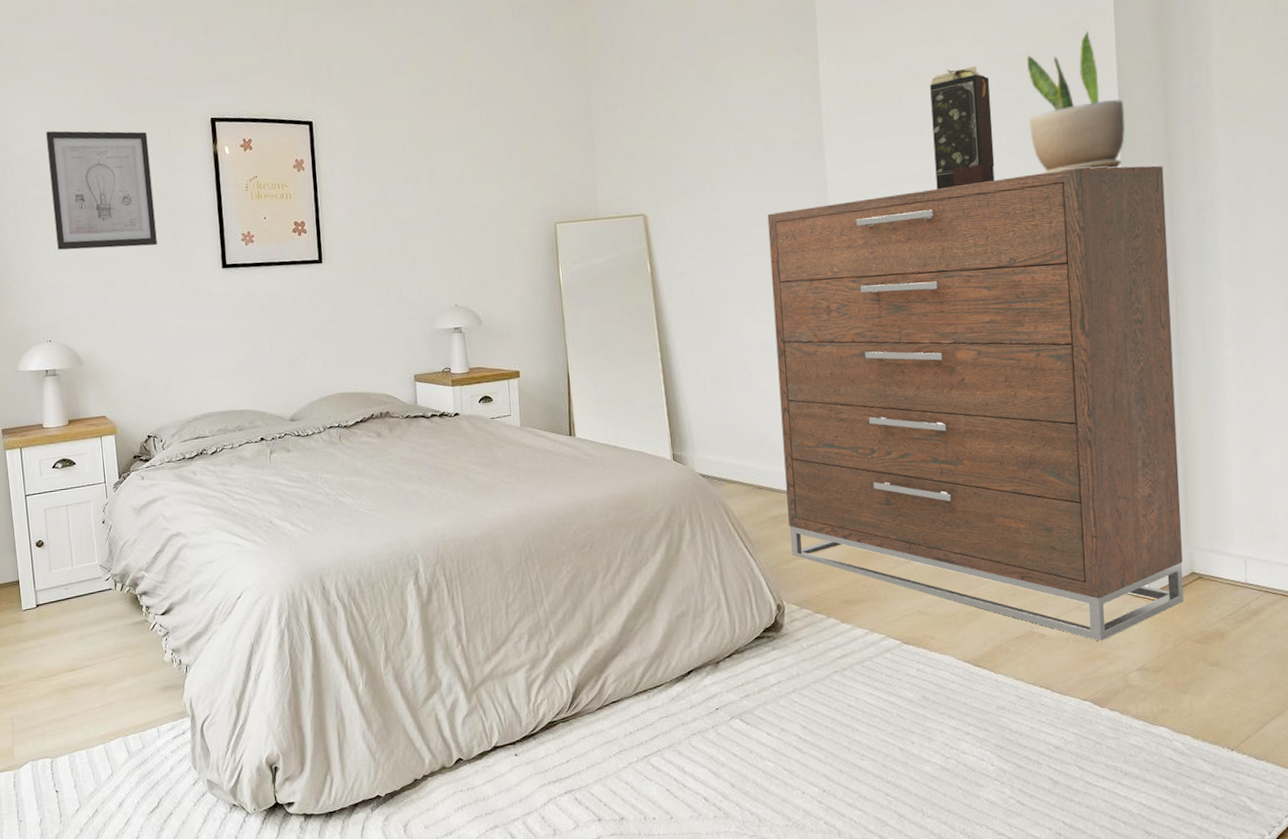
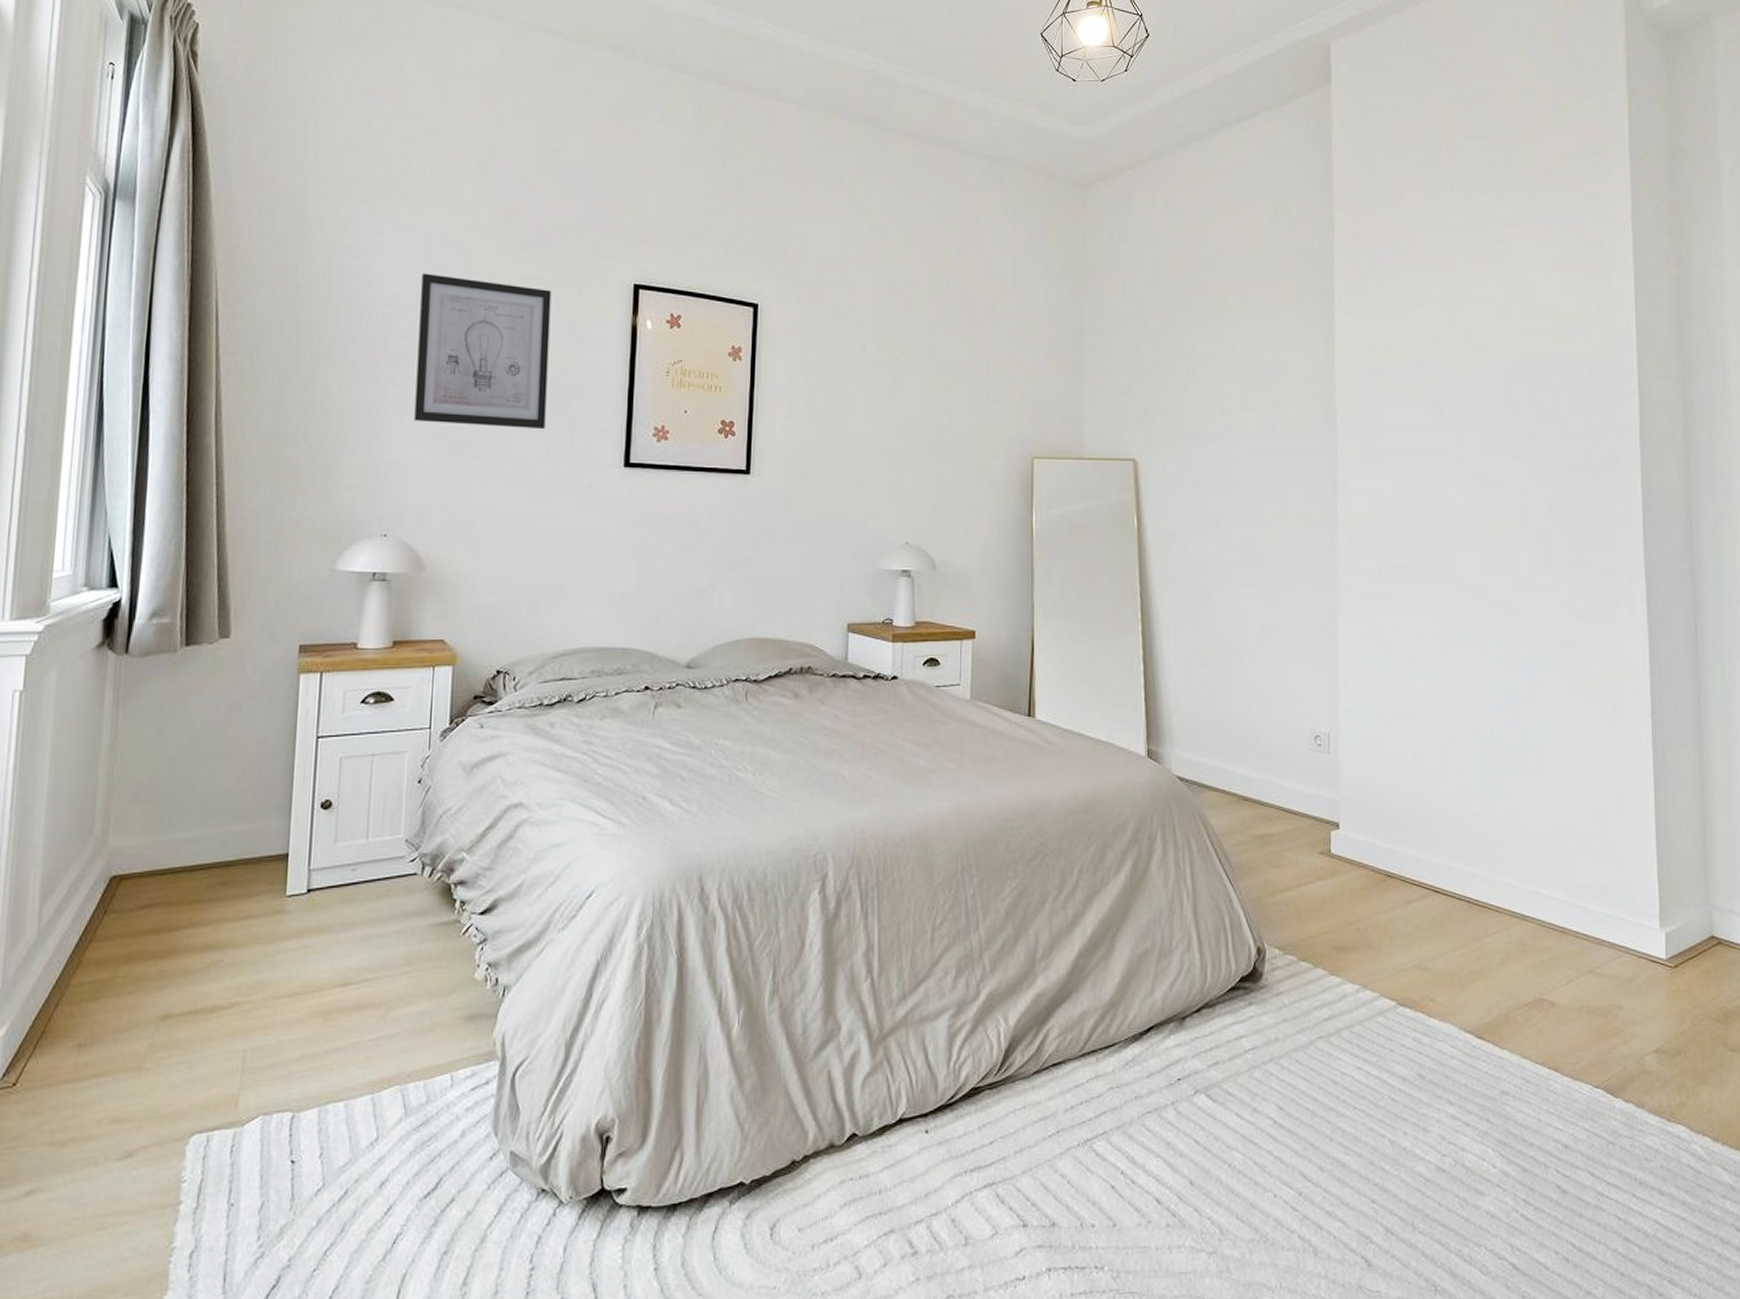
dresser: present [767,165,1183,641] -> none [1271,461,1702,1014]
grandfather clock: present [930,66,995,190] -> none [1449,339,1513,469]
potted plant: present [1026,31,1125,174] -> none [1547,317,1645,466]

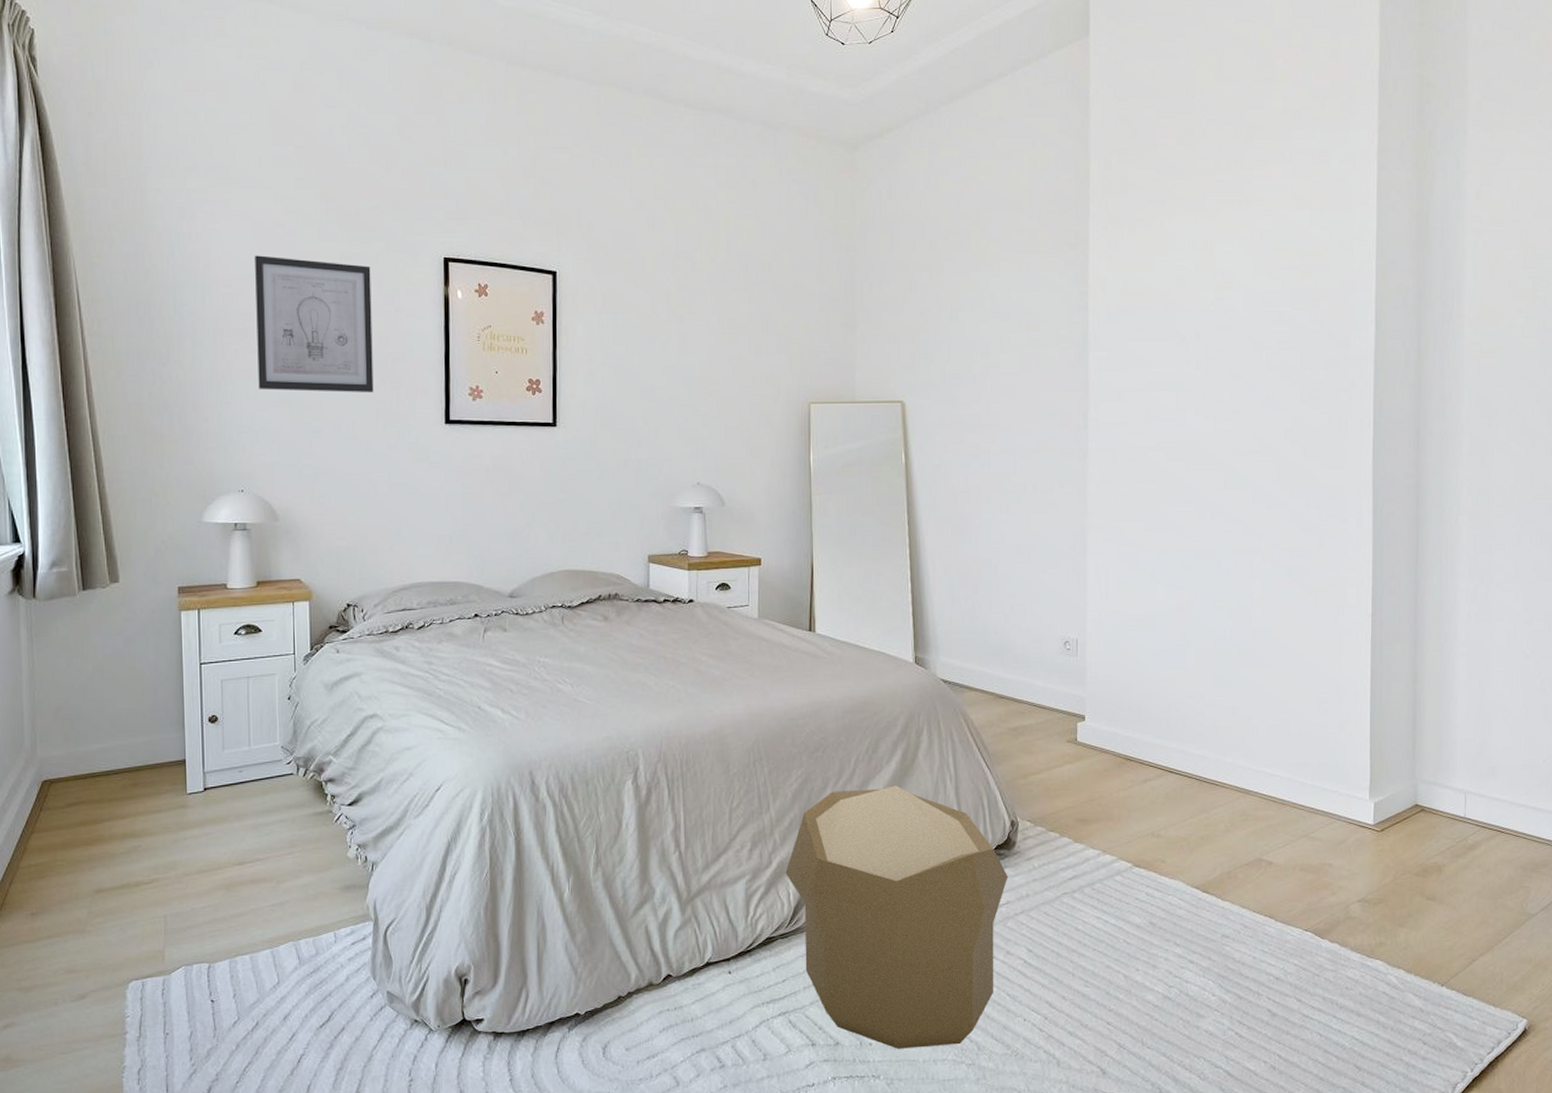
pouf: none [996,902,1255,1232] -> present [785,785,1008,1049]

